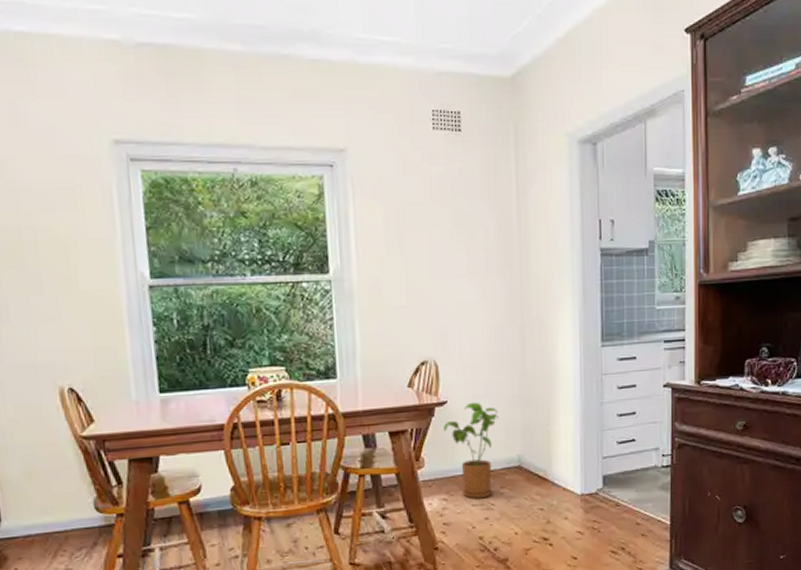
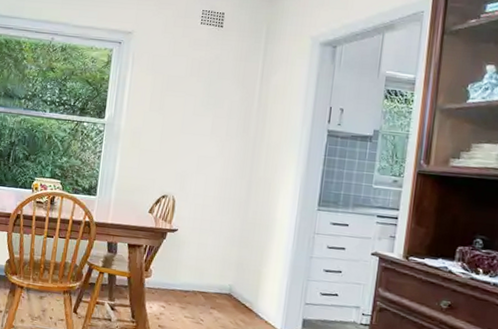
house plant: present [443,402,499,499] -> none [171,234,219,314]

